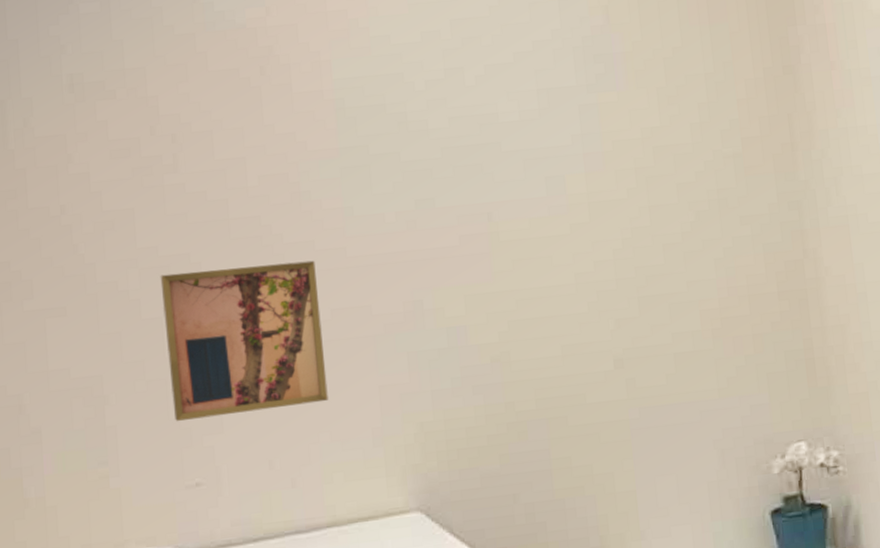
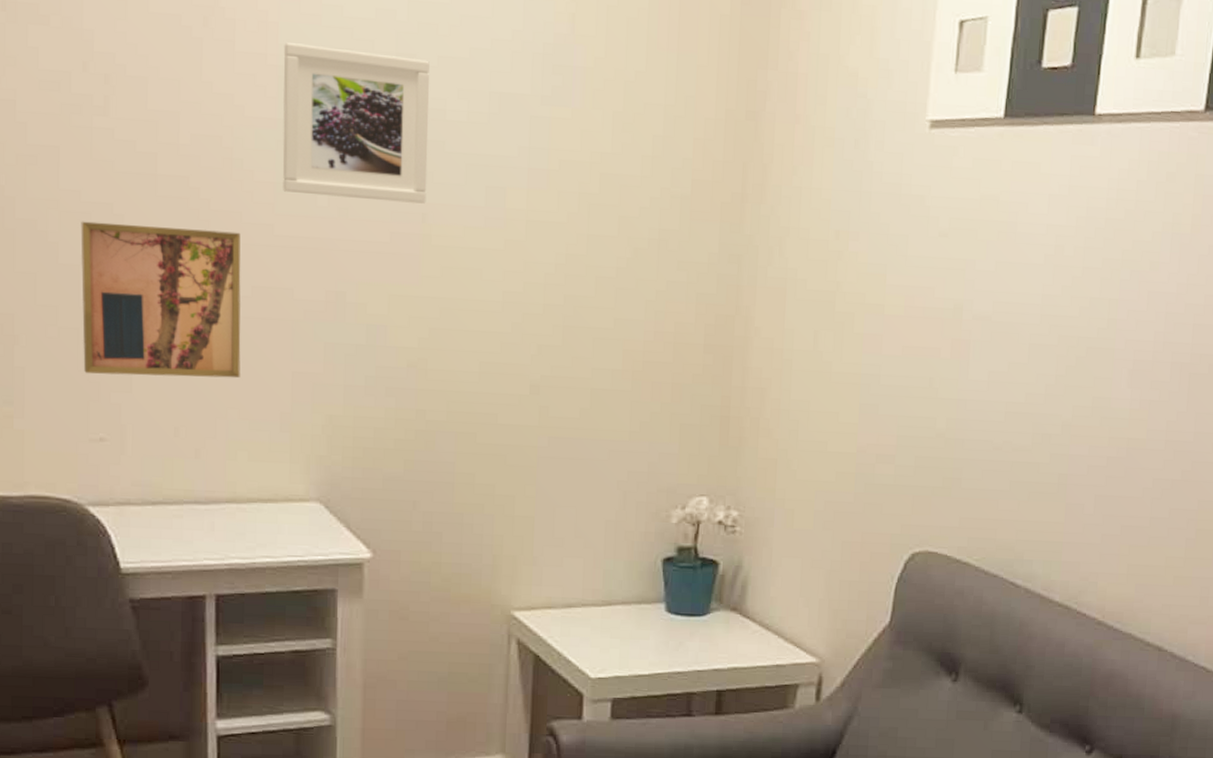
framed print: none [338,71,490,215] -> present [282,42,429,204]

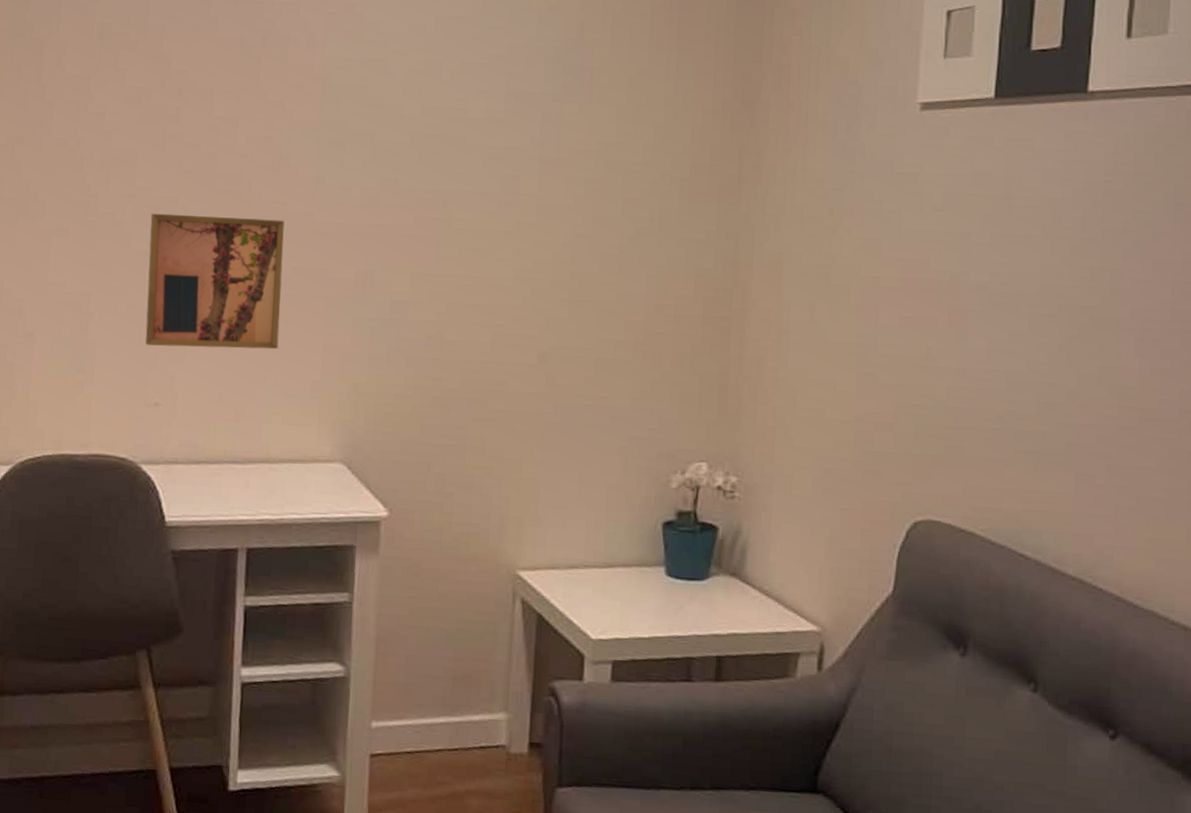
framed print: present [282,42,429,204] -> none [322,56,454,192]

